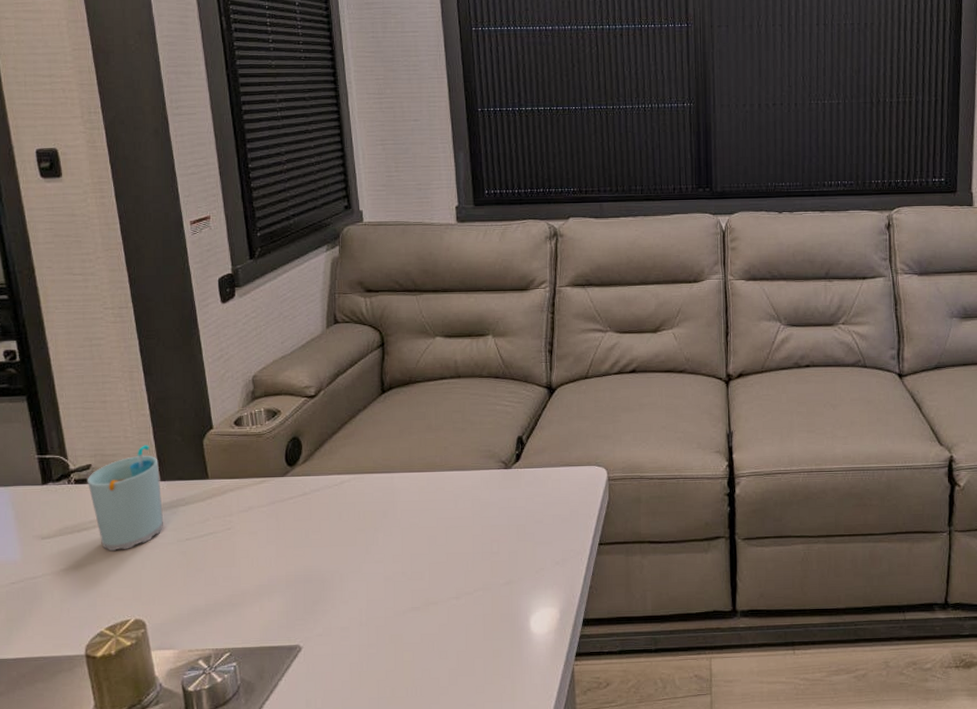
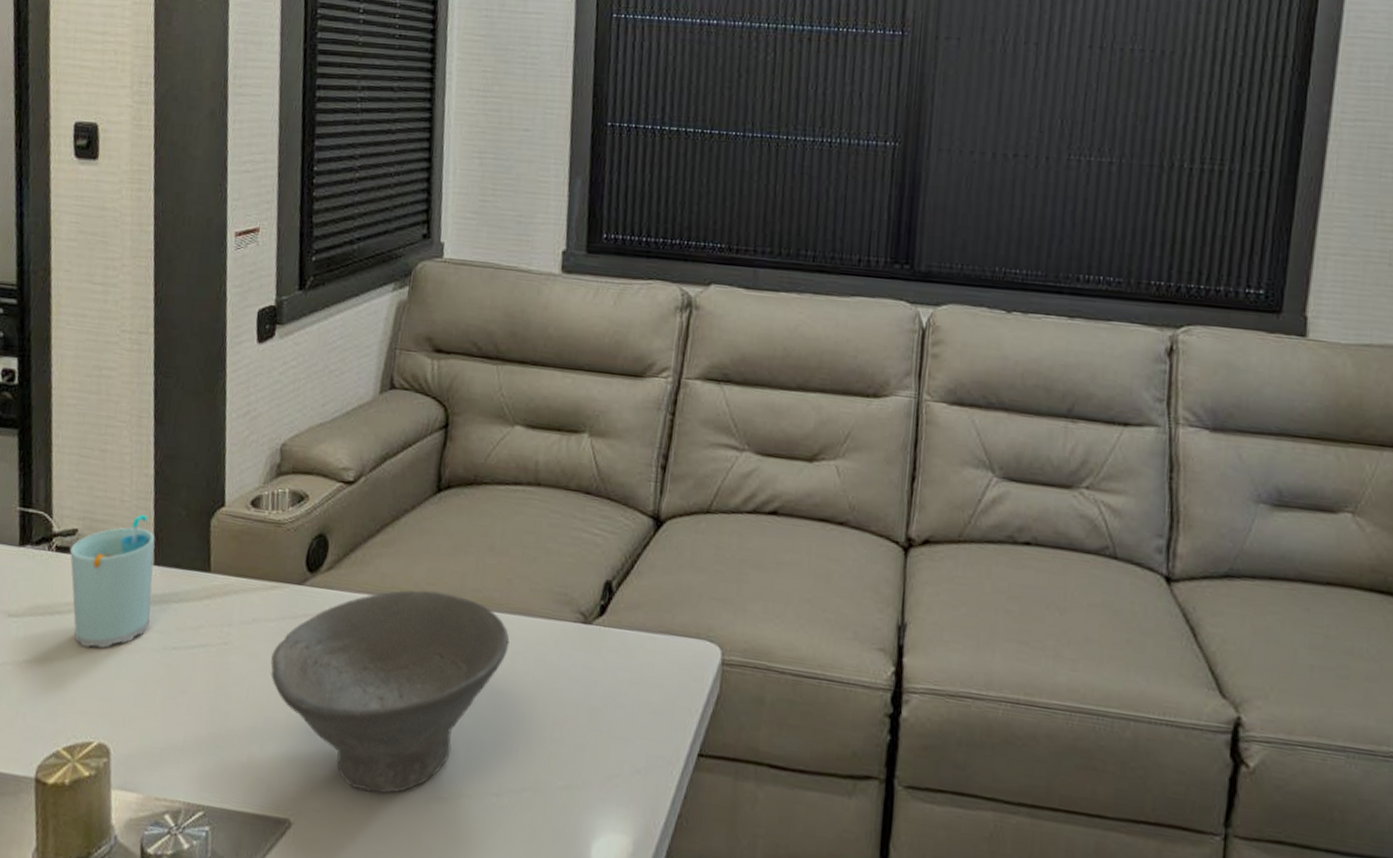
bowl: none [268,464,452,614] -> present [270,590,510,794]

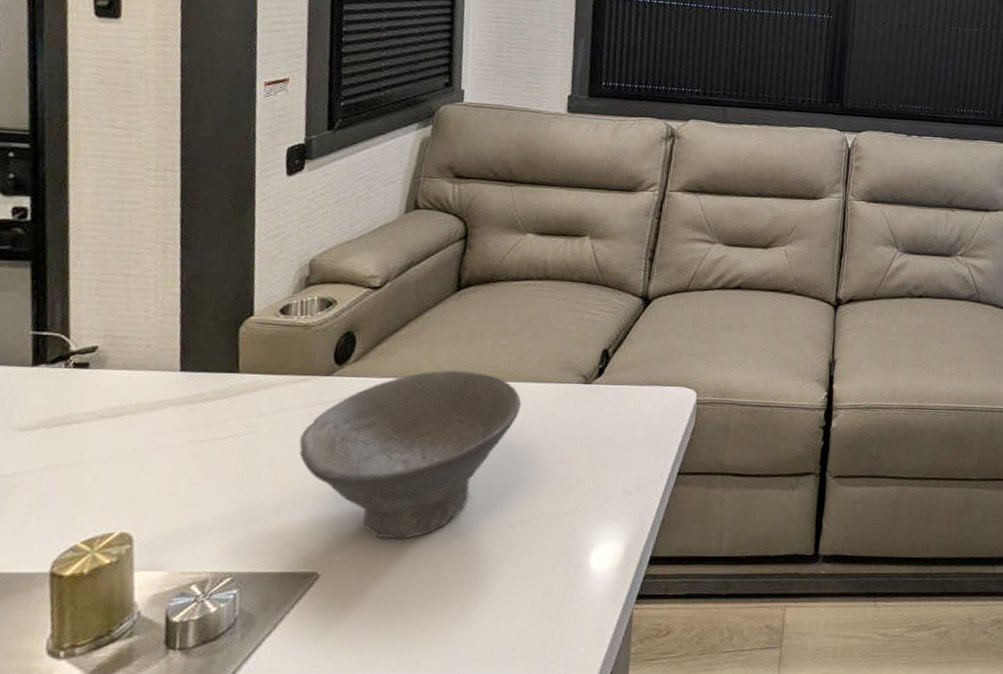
cup: present [70,514,155,649] -> none [89,328,182,450]

